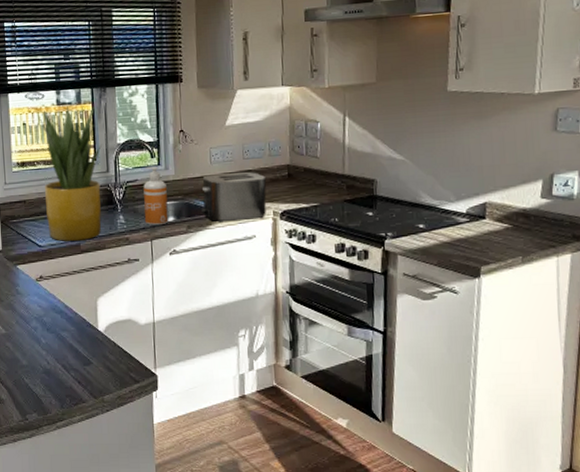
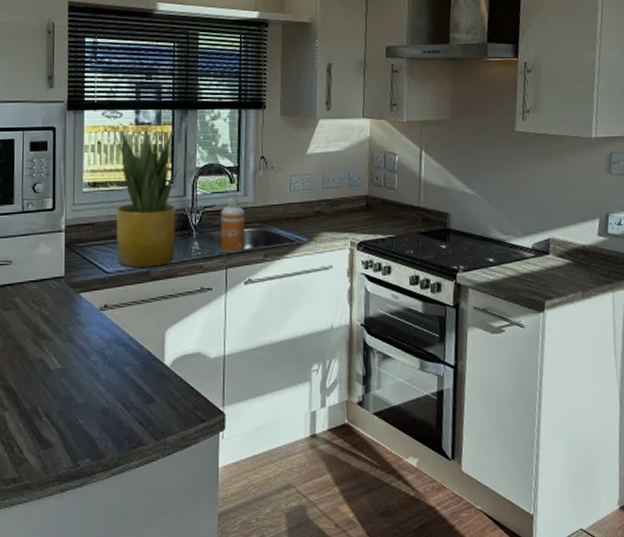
toaster: present [201,171,267,224] -> none [279,200,345,253]

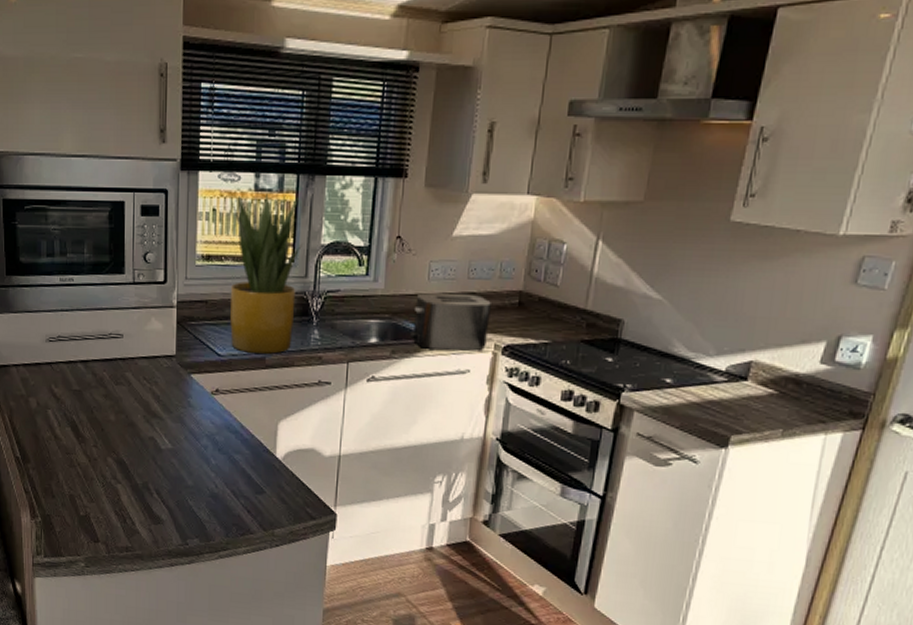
soap dispenser: present [220,192,245,254] -> none [342,275,373,347]
toaster: none [279,200,345,253] -> present [410,293,491,352]

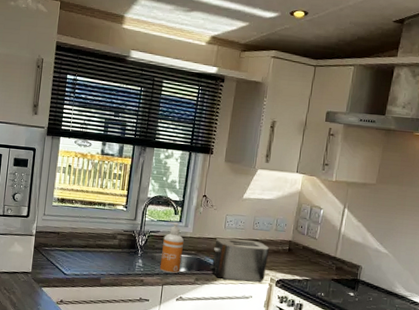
planter: present [229,193,302,354] -> none [74,157,134,276]
soap dispenser: none [342,275,373,347] -> present [159,221,184,274]

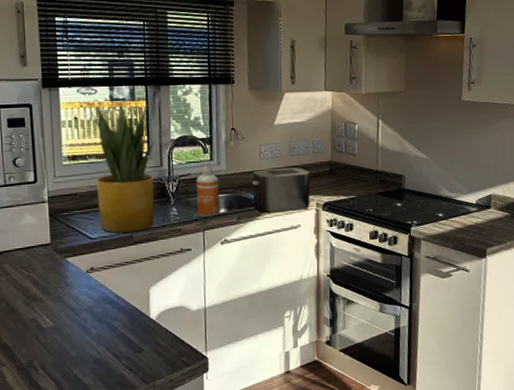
planter: none [74,157,134,276] -> present [89,102,155,233]

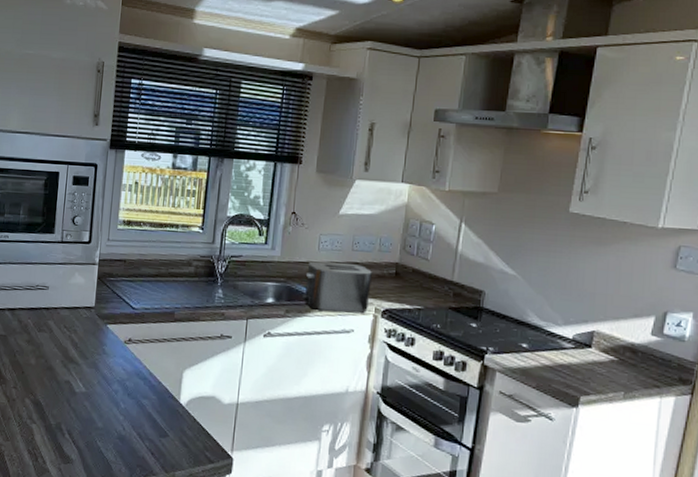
planter: present [89,102,155,233] -> none [144,171,211,309]
soap dispenser: present [196,161,220,217] -> none [243,243,271,306]

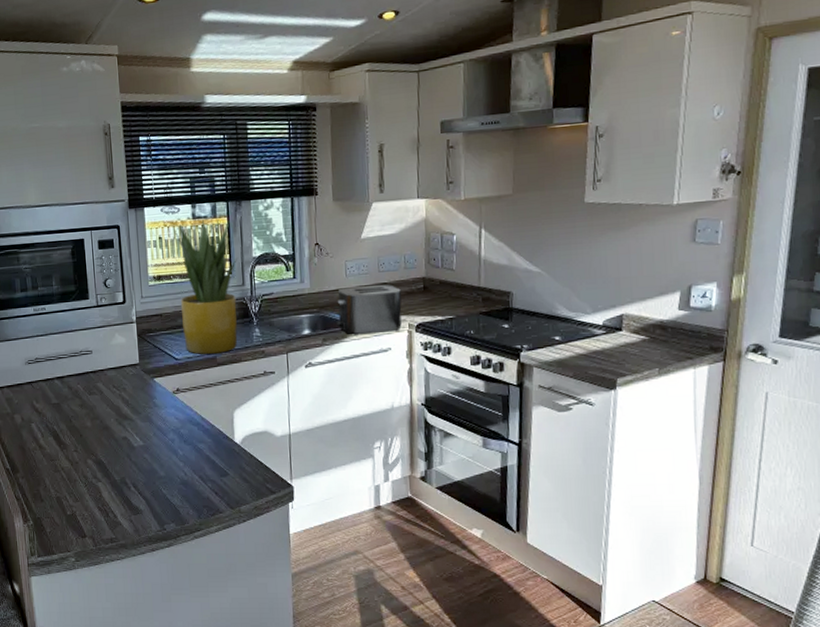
planter: none [144,171,211,309] -> present [172,220,238,354]

